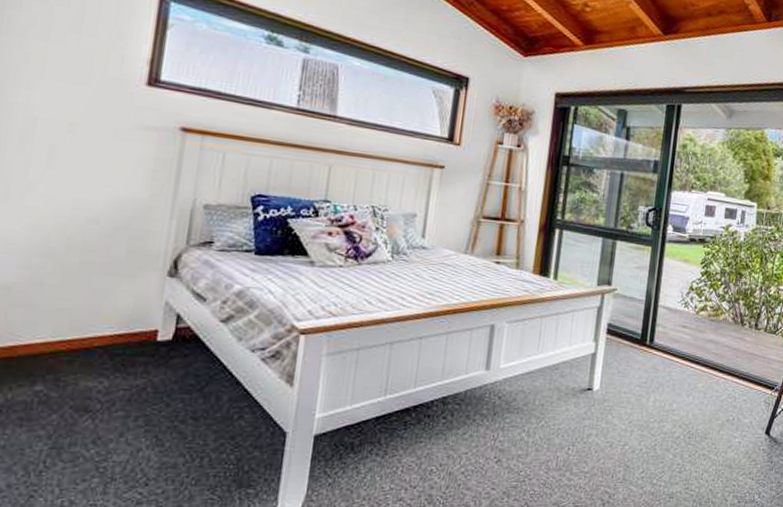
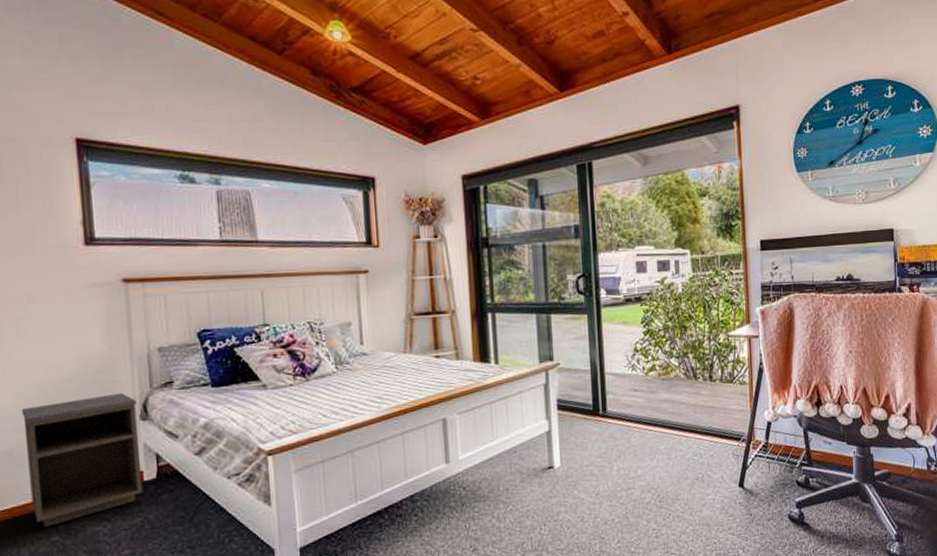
nightstand: none [20,242,168,374] -> present [21,392,143,527]

